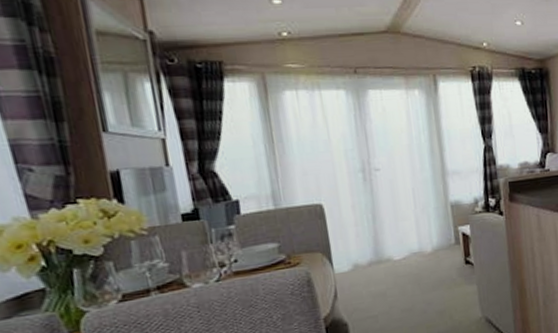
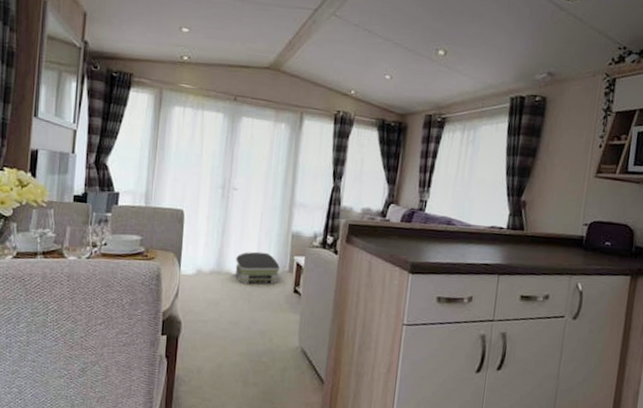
air purifier: none [394,229,445,268] -> present [235,251,280,285]

